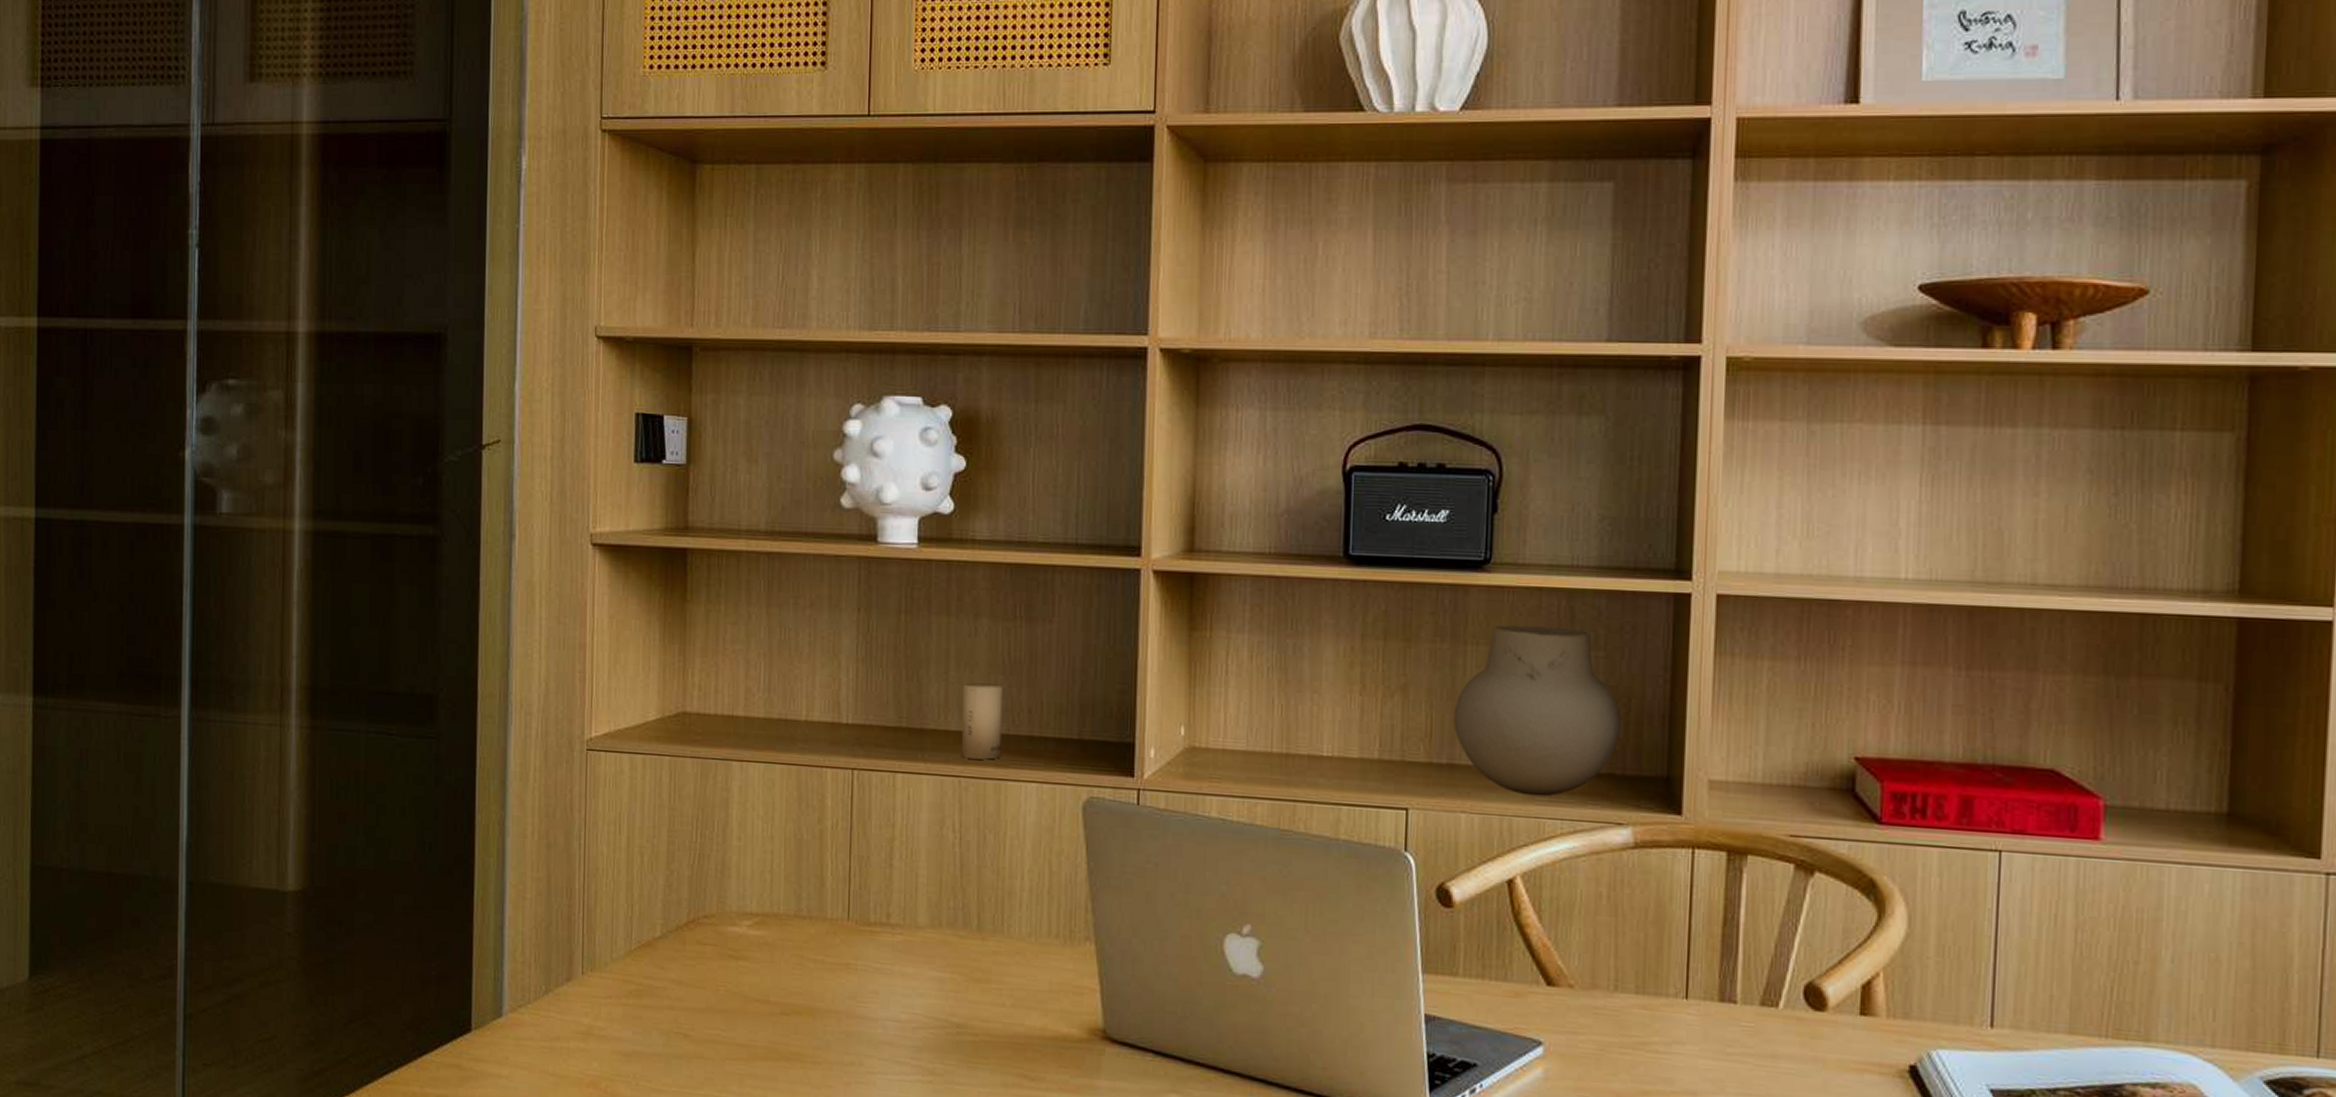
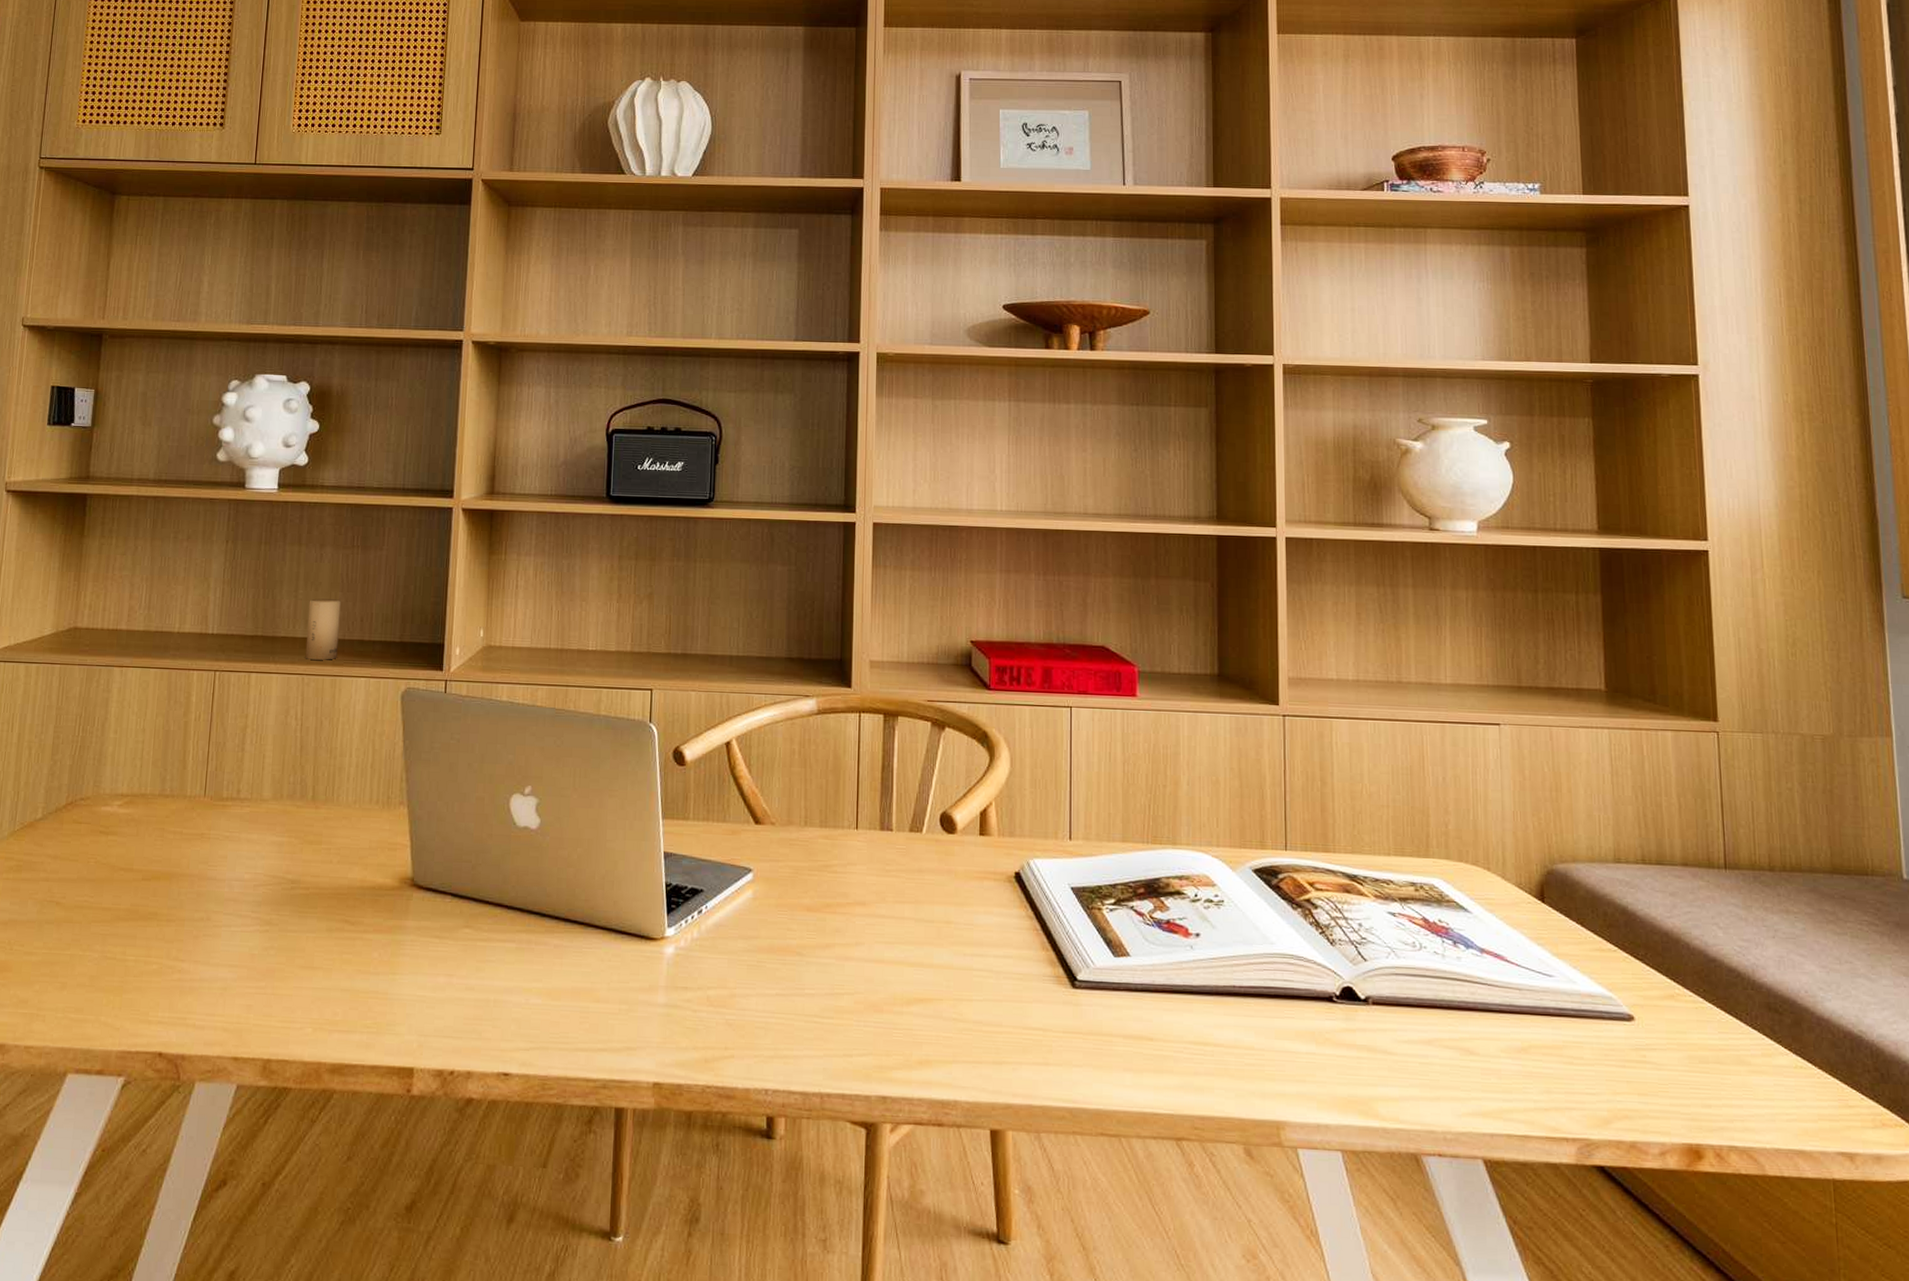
ceramic pot: present [1453,625,1621,797] -> none [686,547,807,677]

